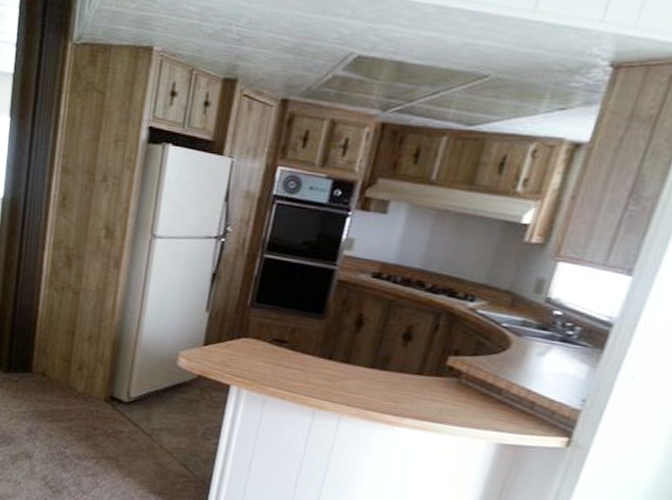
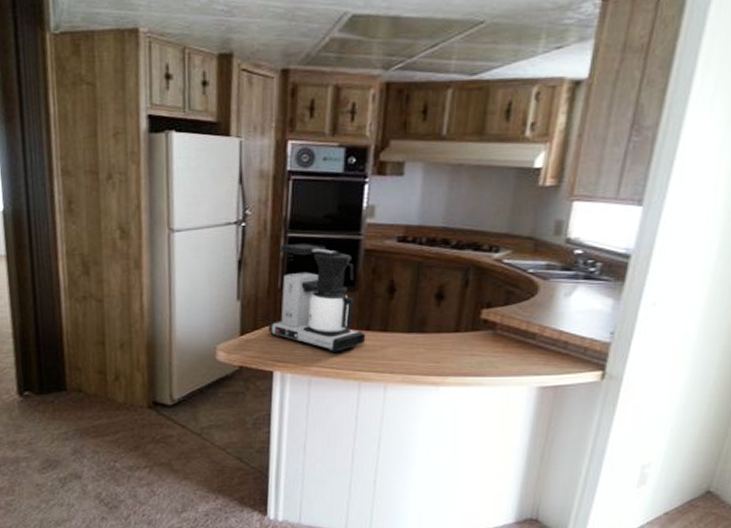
coffee maker: none [231,264,327,377] -> present [268,242,366,353]

